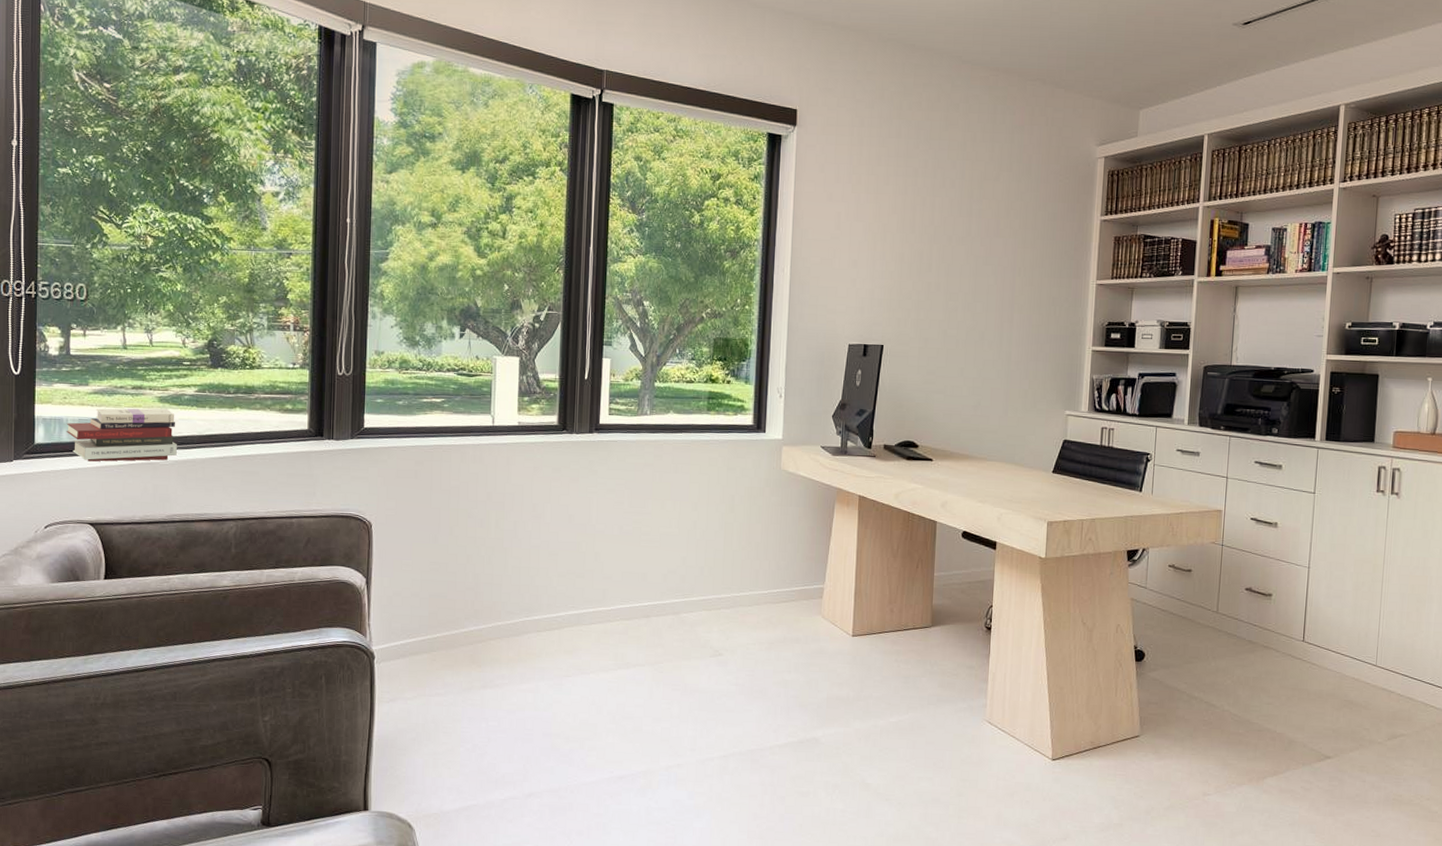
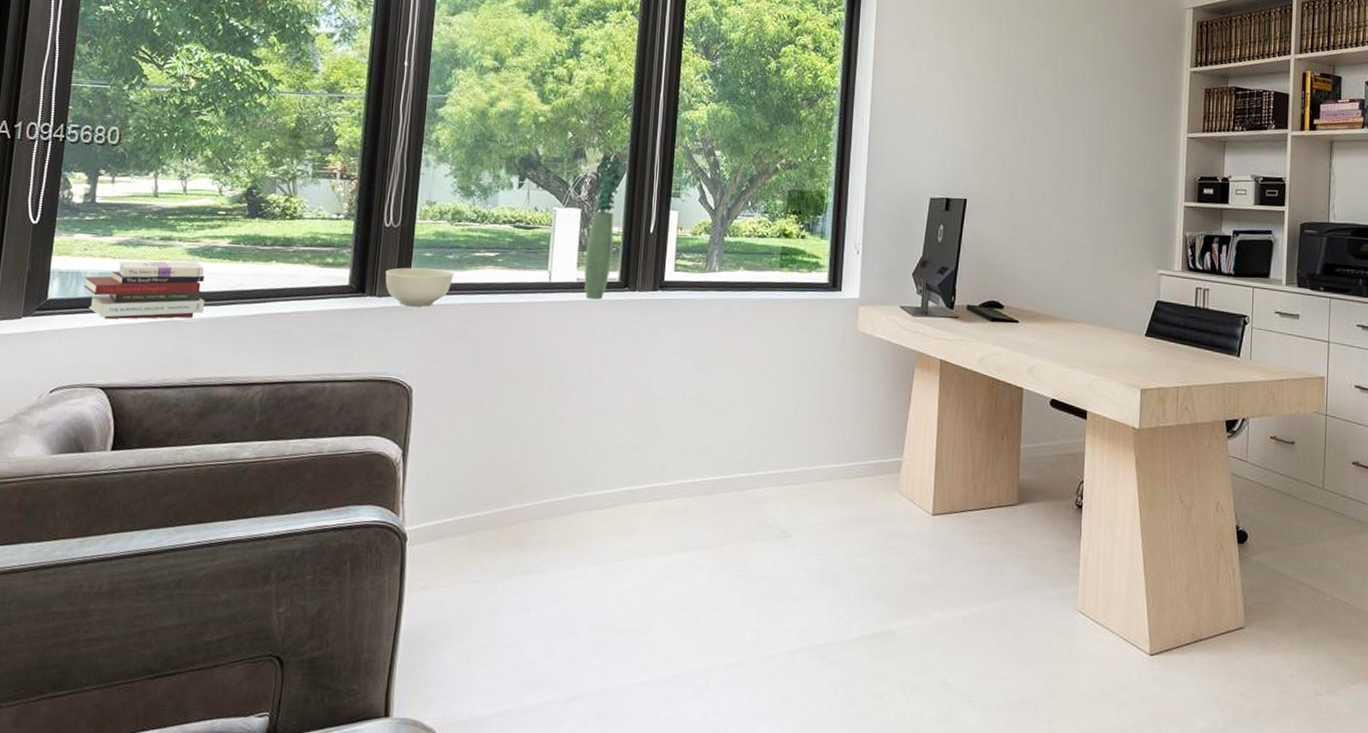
bowl: none [340,413,405,449] -> present [385,267,454,306]
vase: none [525,301,559,442] -> present [584,149,625,300]

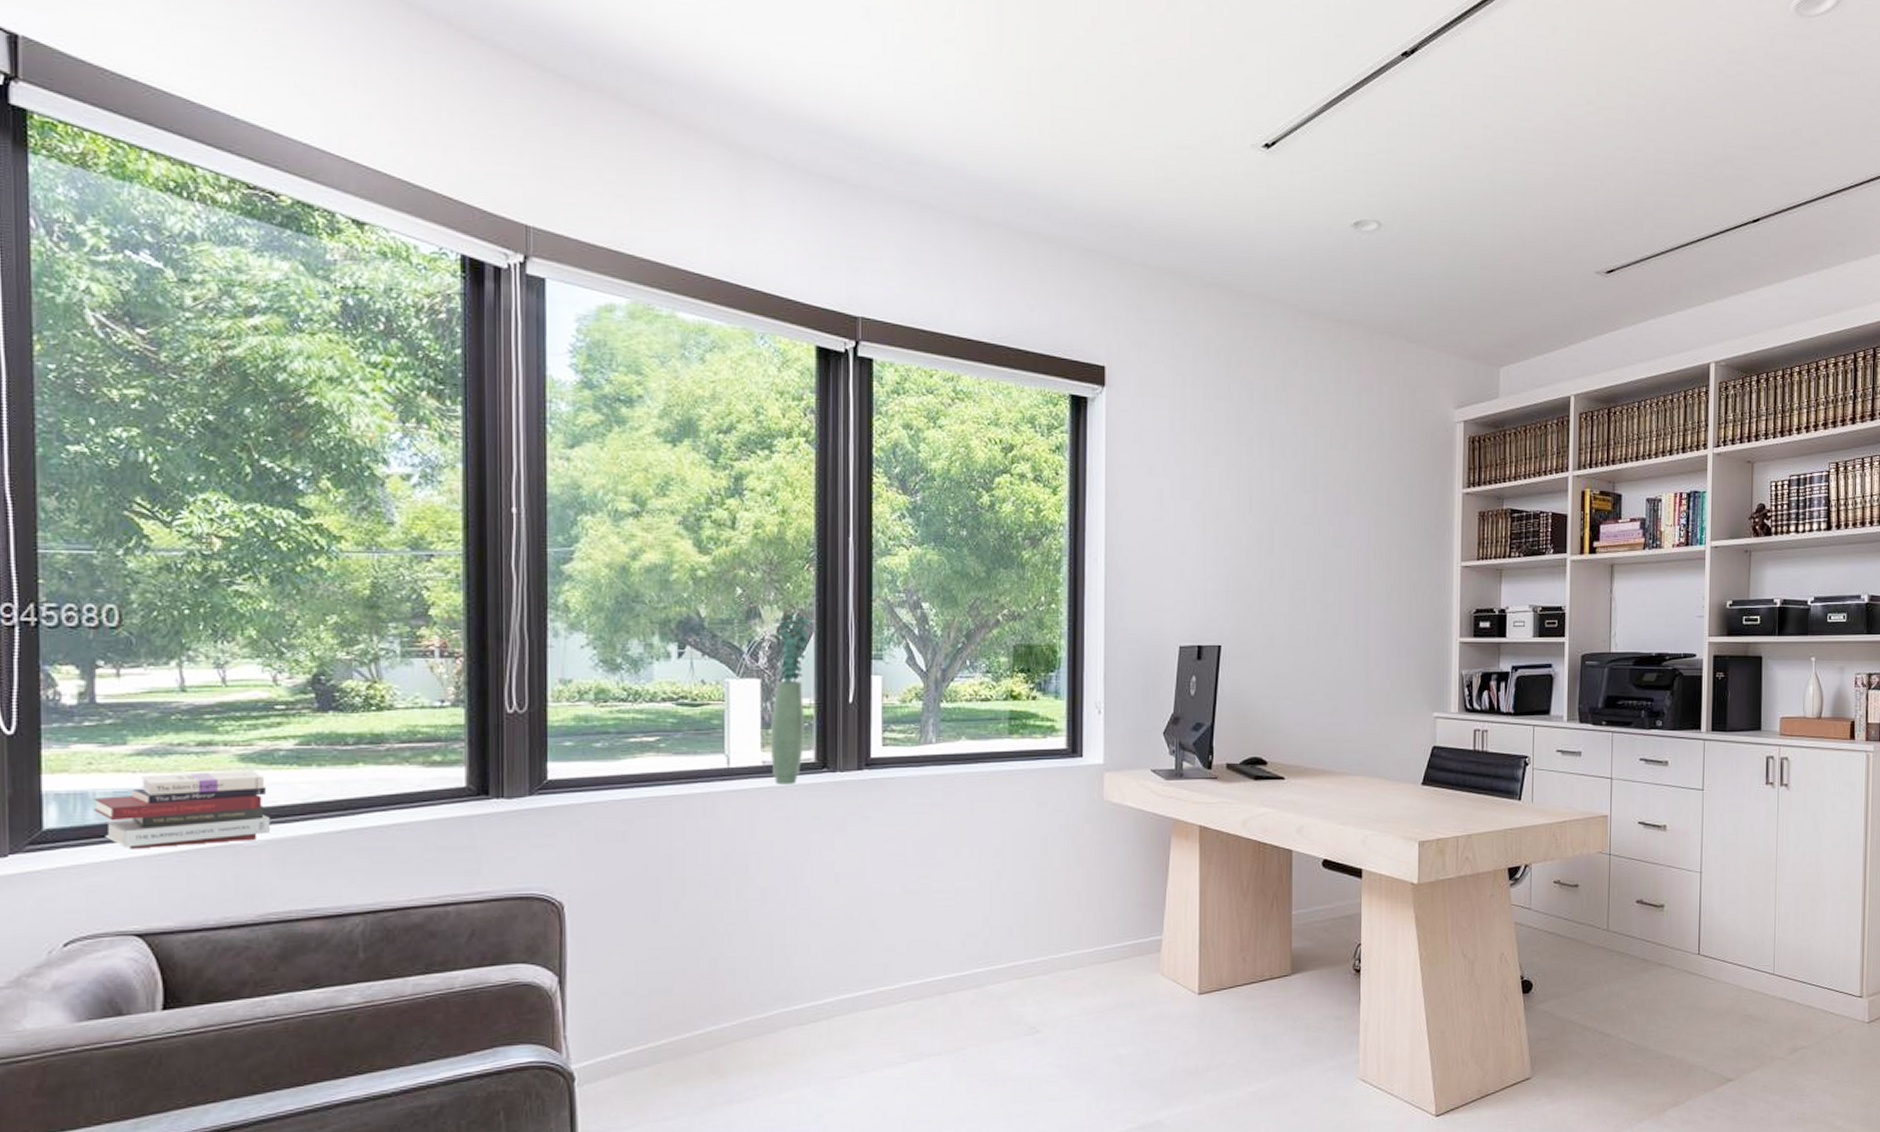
bowl: present [385,267,454,306] -> none [513,760,605,806]

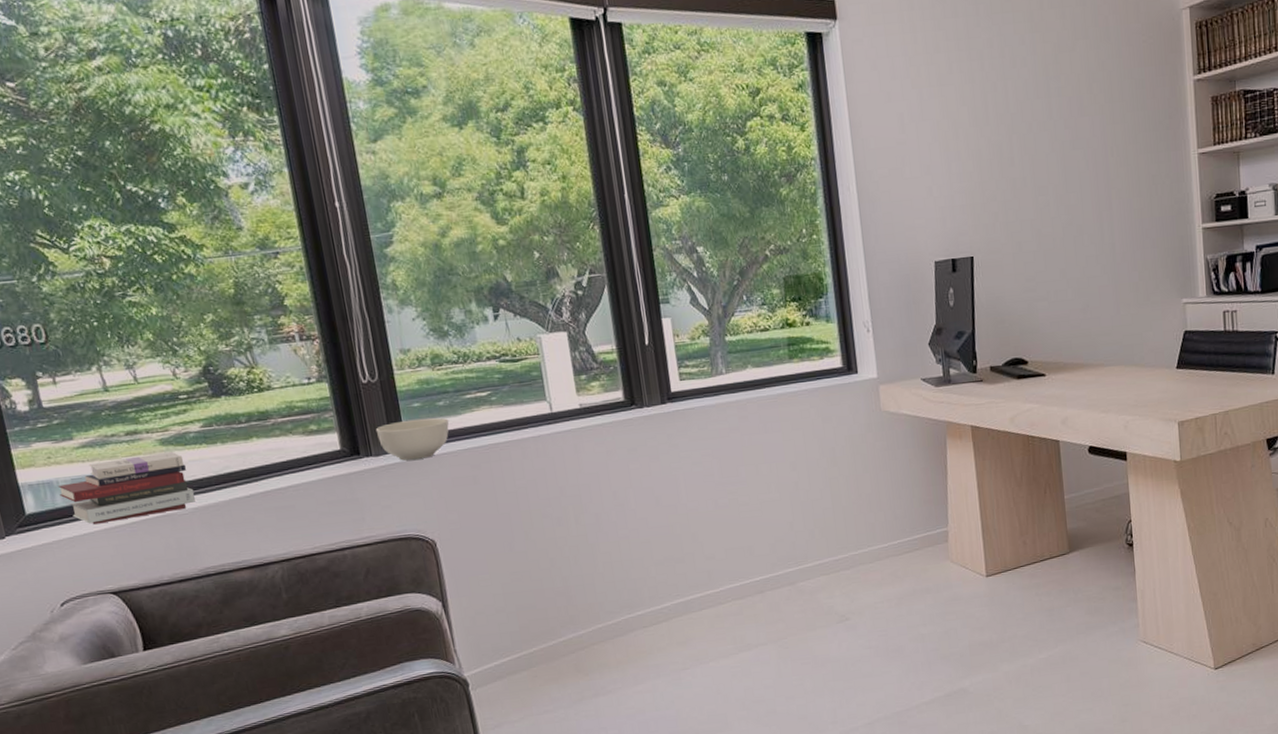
bowl: none [513,760,605,806] -> present [375,417,449,461]
vase: present [771,607,811,785] -> none [574,264,613,424]

